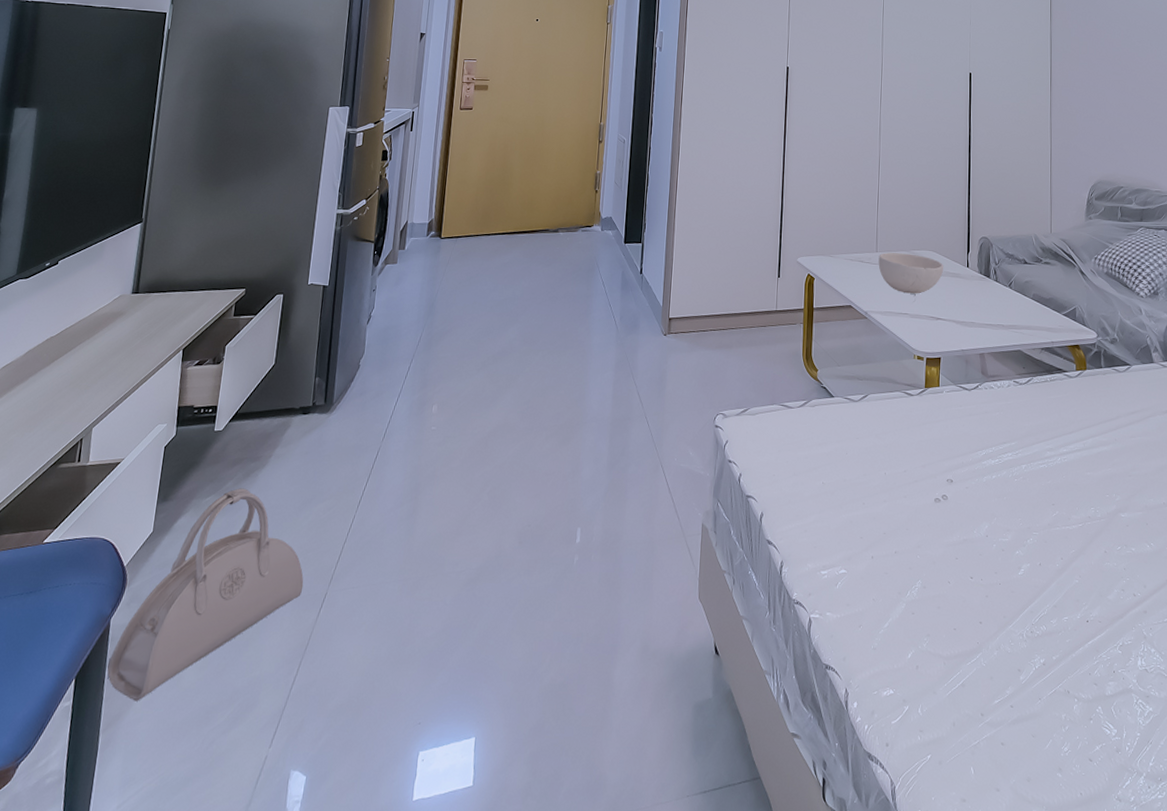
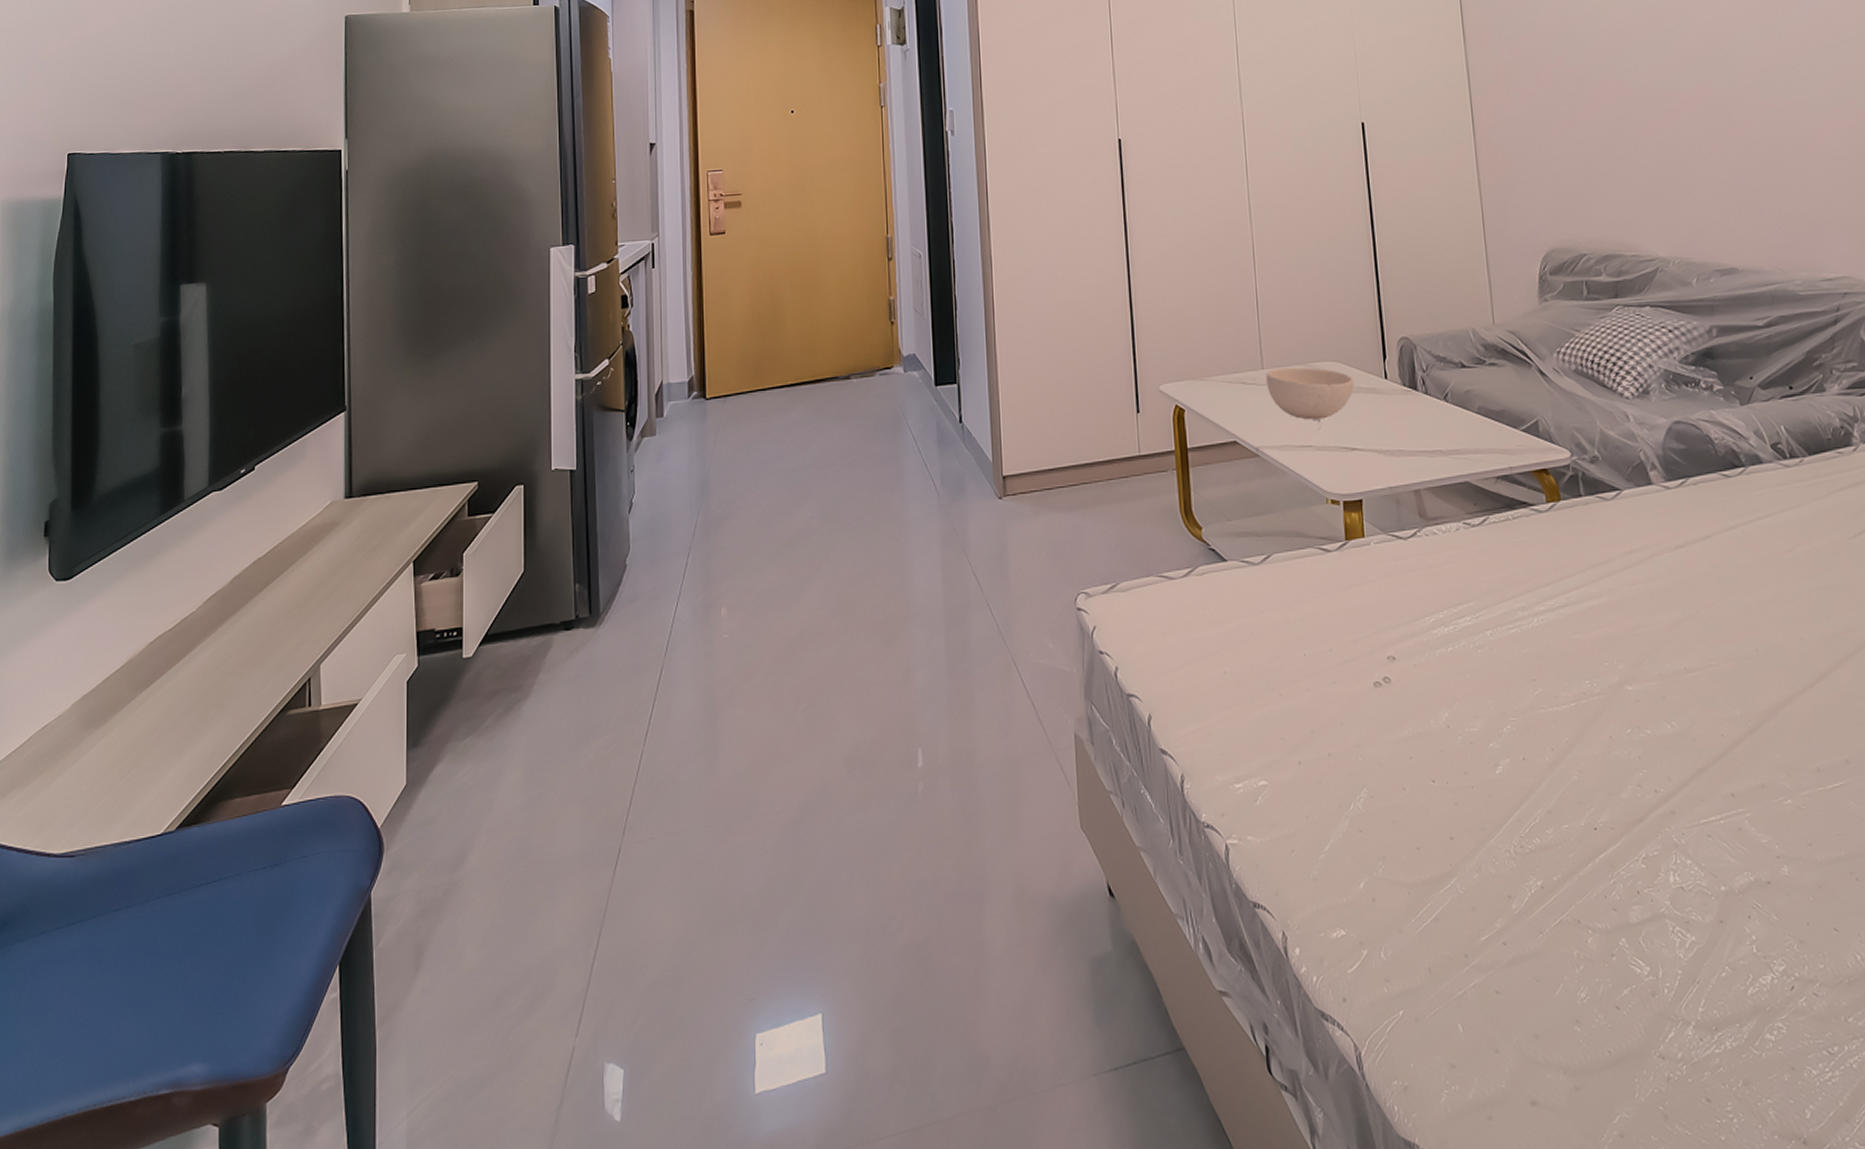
handbag: present [107,488,304,701] -> none [375,725,592,989]

